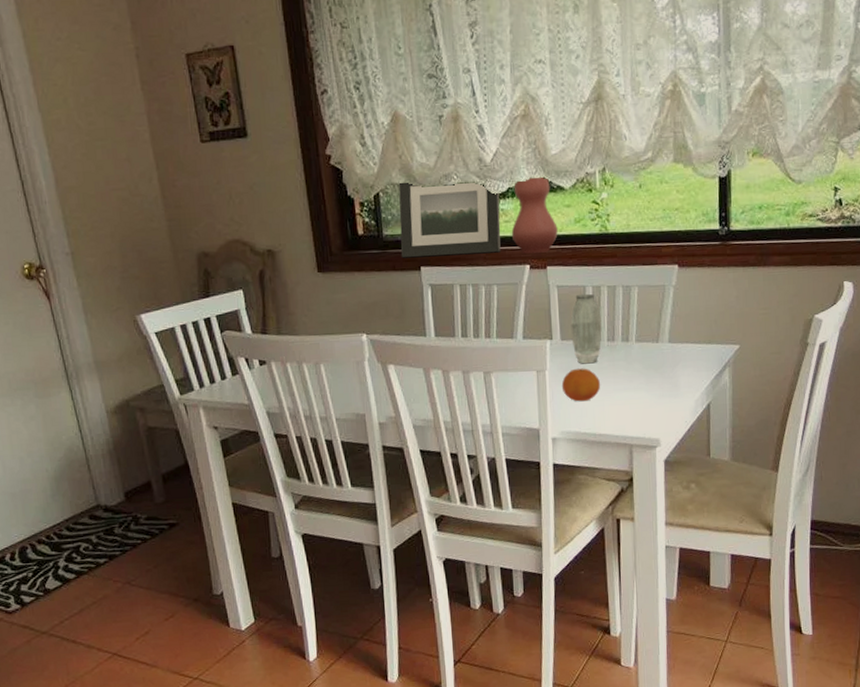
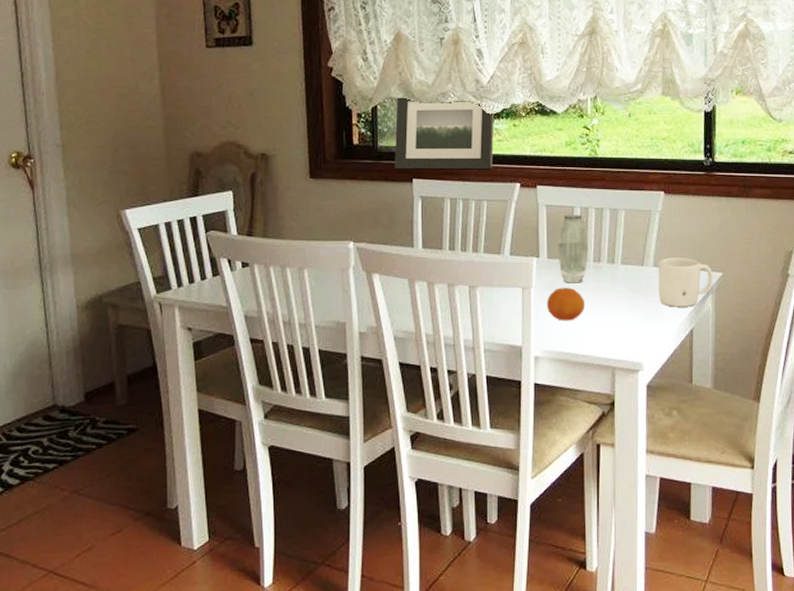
vase: present [511,176,558,255] -> none [504,100,549,173]
mug: none [673,331,730,383] -> present [658,258,713,307]

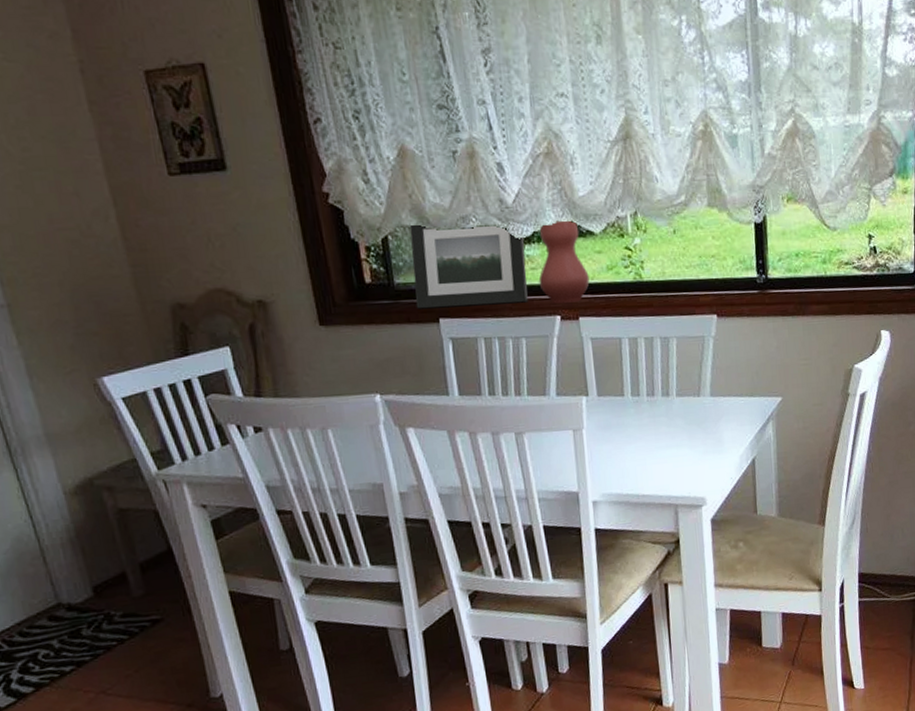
vase: none [504,100,549,173] -> present [538,220,590,305]
fruit: present [546,287,586,321] -> none [600,425,642,462]
vase: present [558,214,588,283] -> none [607,345,641,421]
mug: present [658,258,713,307] -> none [715,384,773,437]

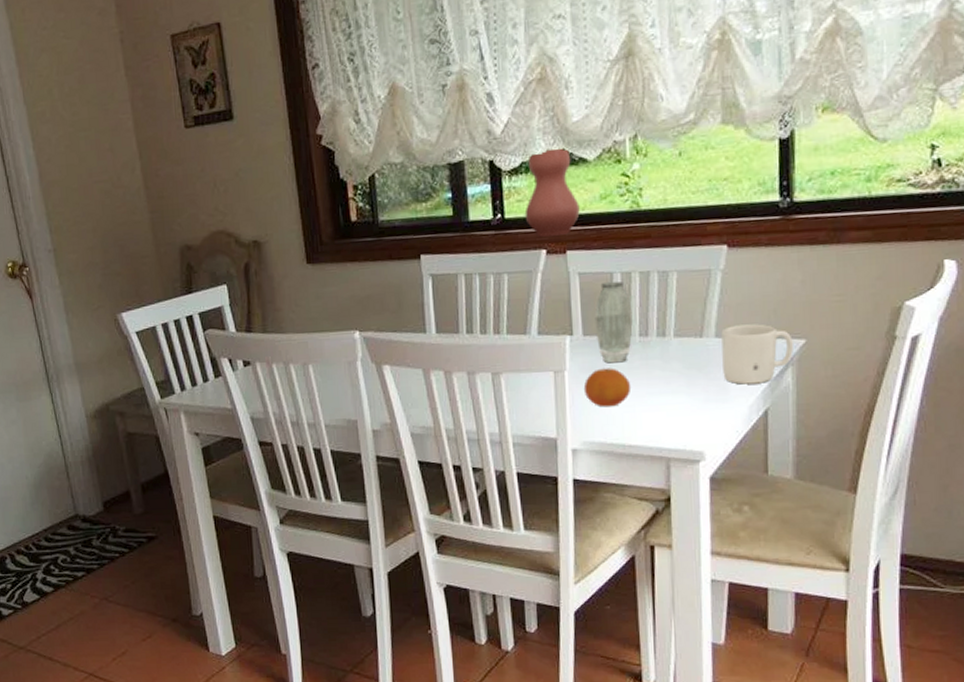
picture frame: present [409,223,528,309] -> none [396,158,513,246]
fruit: none [600,425,642,462] -> present [583,368,631,407]
vase: none [607,345,641,421] -> present [594,281,633,363]
mug: none [715,384,773,437] -> present [721,324,793,385]

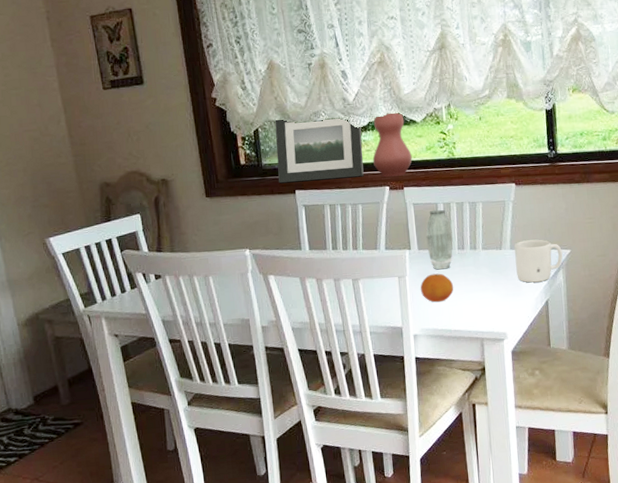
picture frame: none [396,158,513,246] -> present [274,118,364,184]

